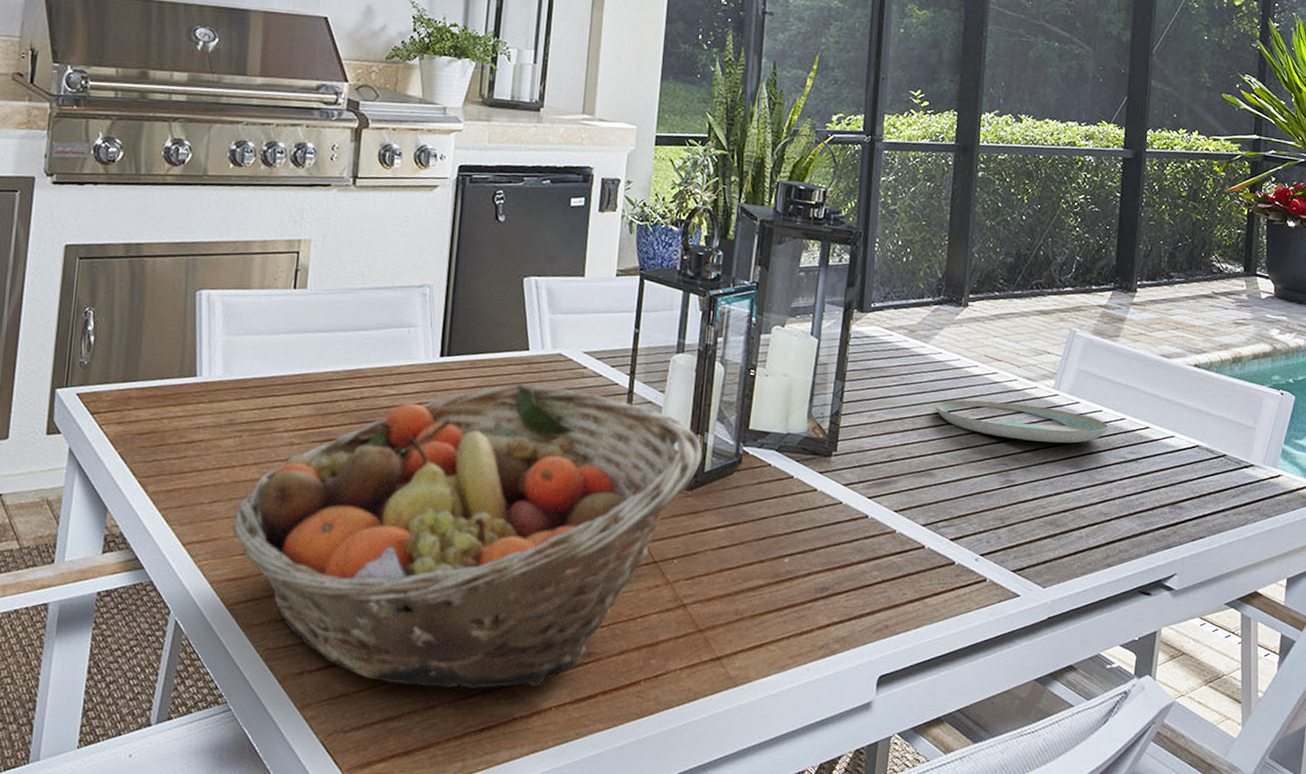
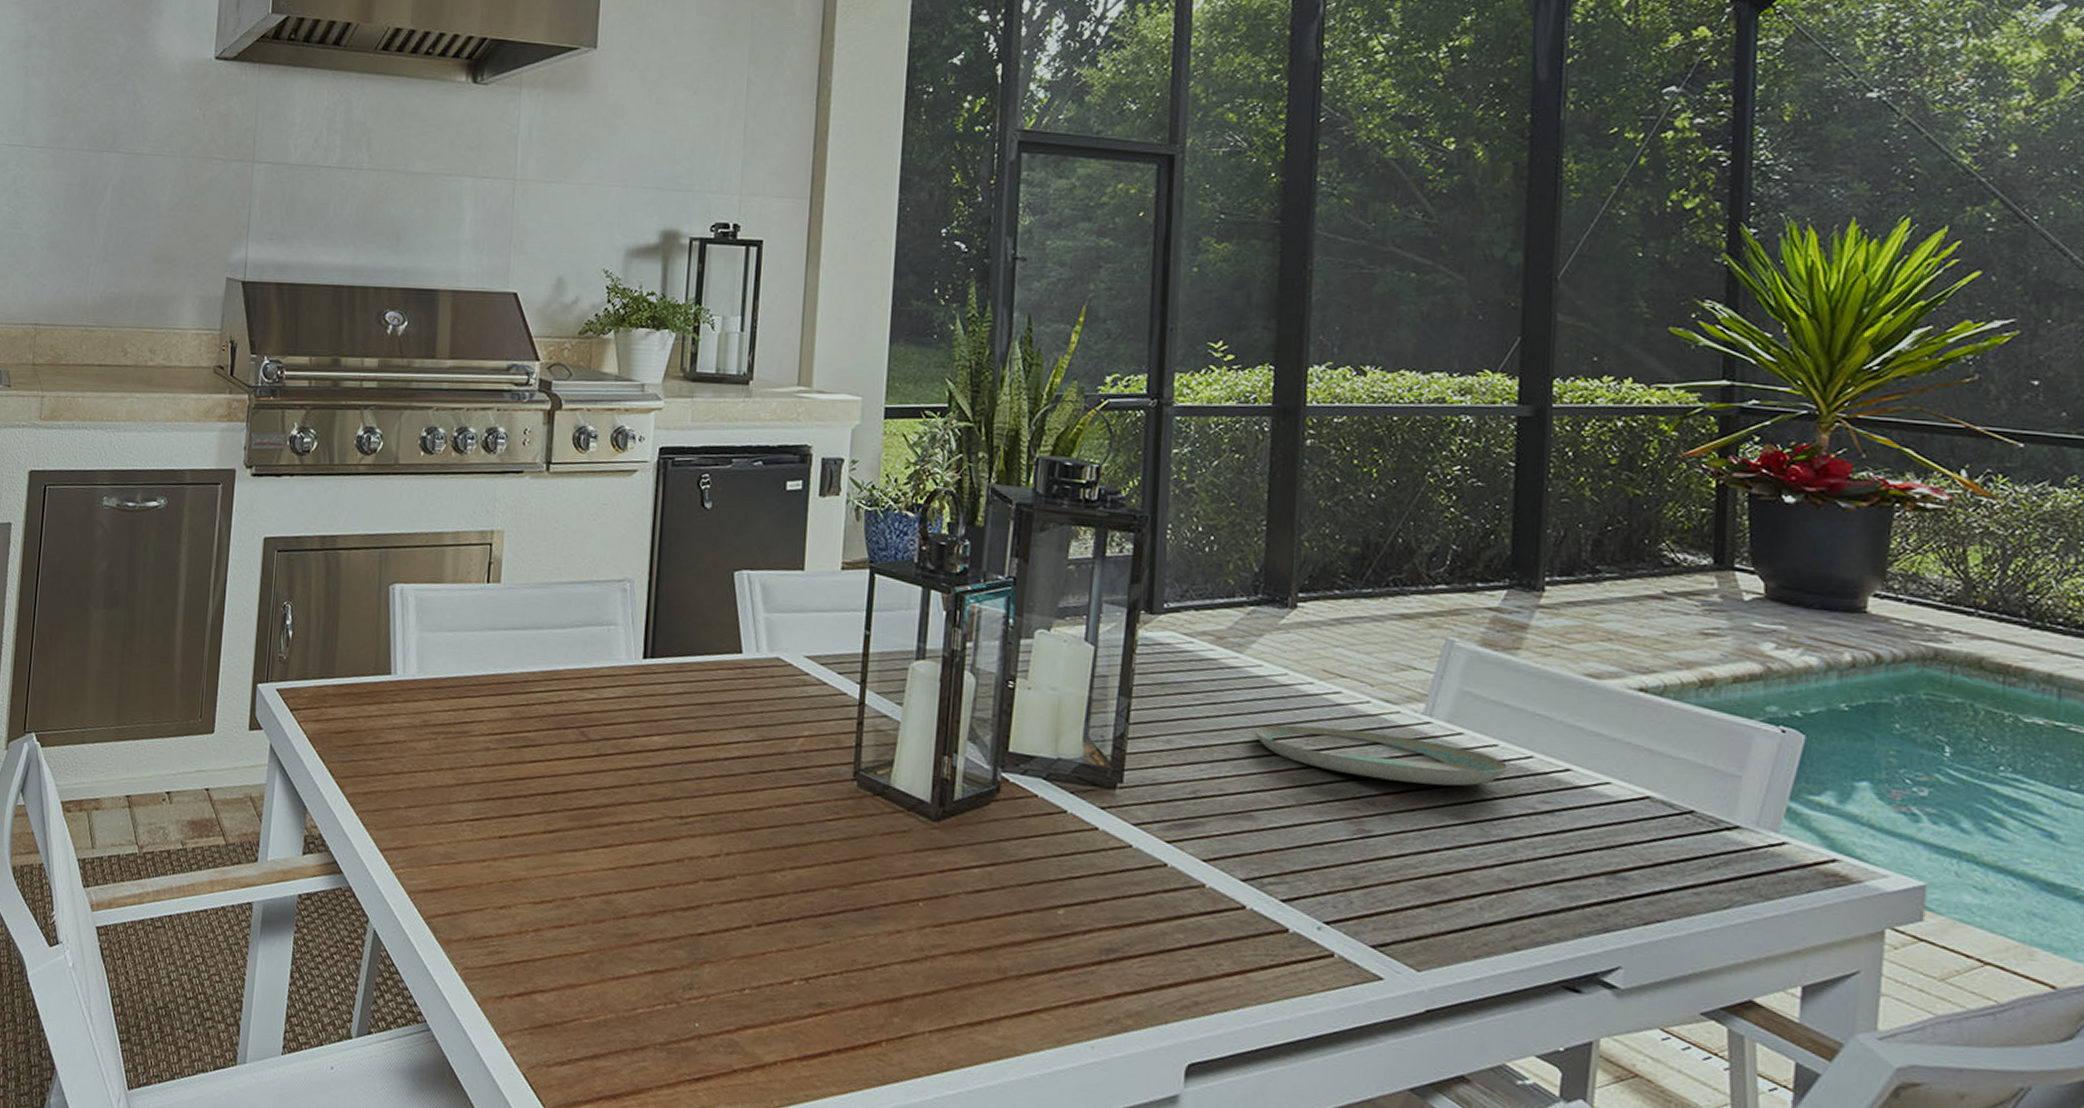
fruit basket: present [232,383,703,690] -> none [429,690,951,1037]

